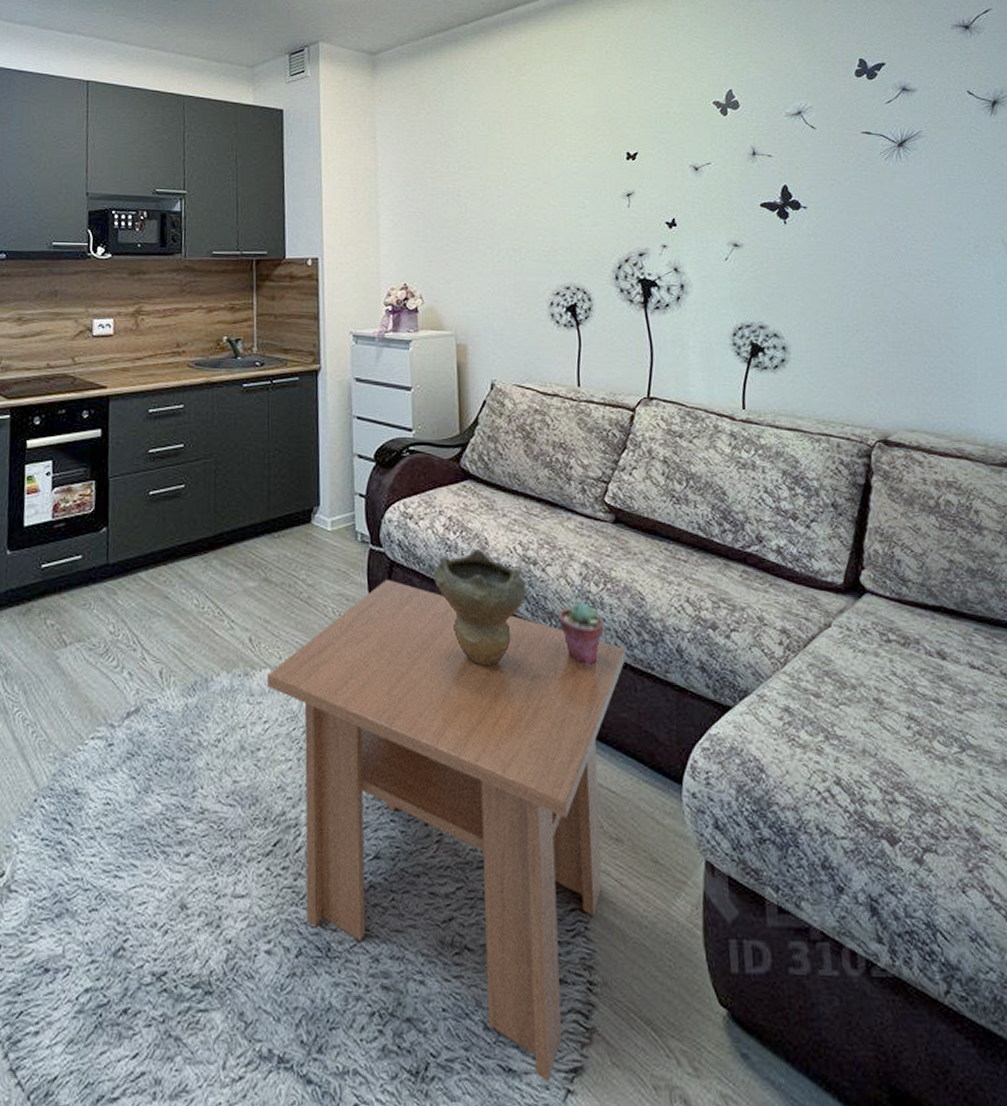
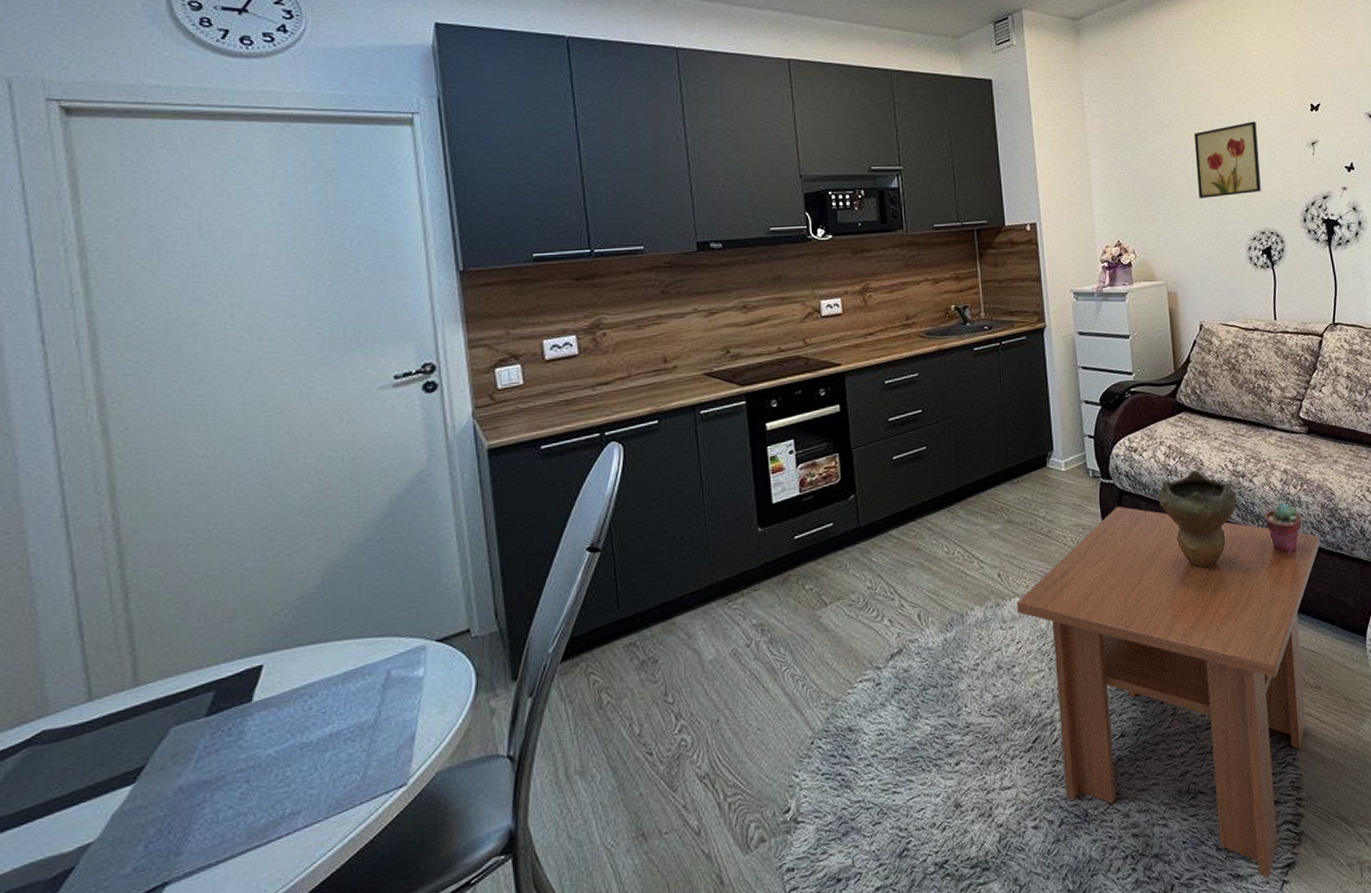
wall art: none [493,167,567,246] -> present [1194,121,1261,198]

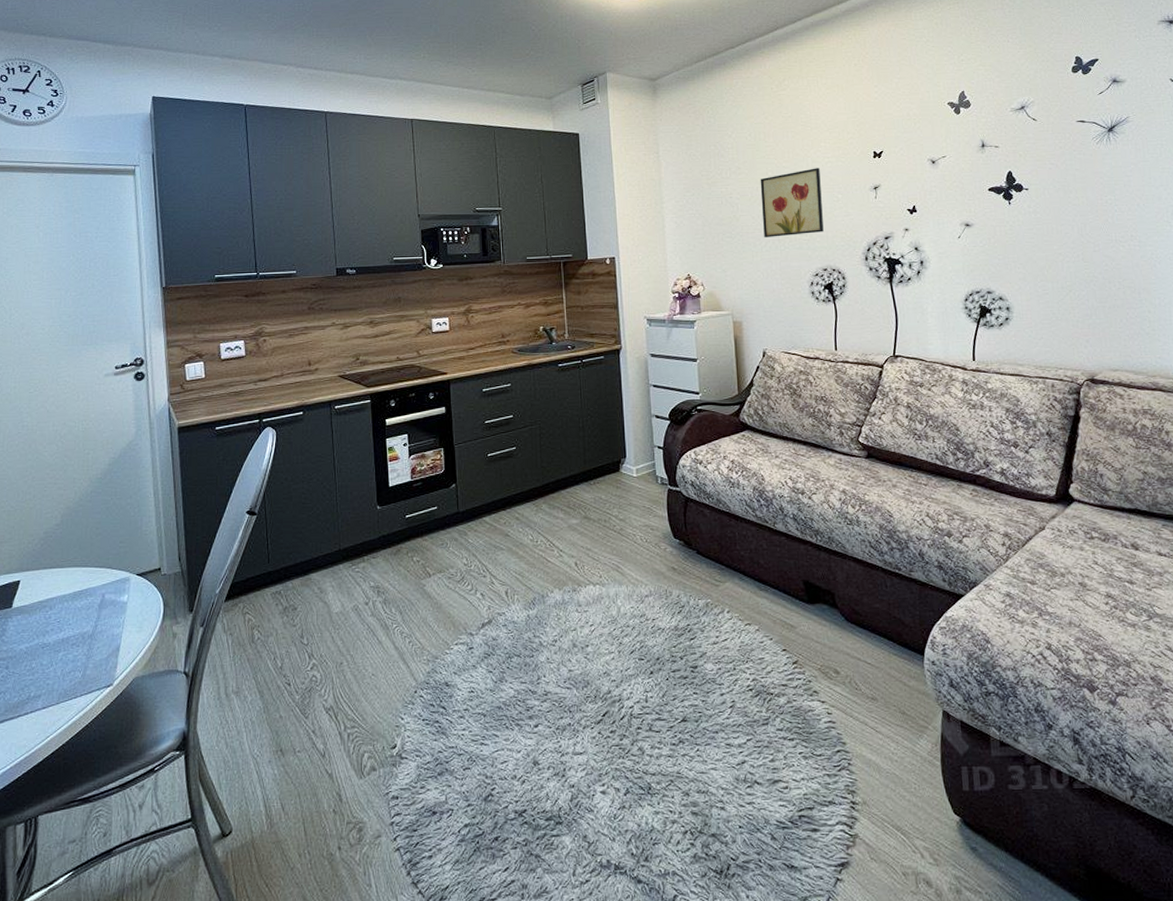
coffee table: present [1016,506,1320,879] -> none [590,511,878,874]
decorative bowl: present [1157,470,1238,568] -> none [720,485,797,575]
potted succulent: present [1264,502,1302,554] -> none [823,520,860,569]

